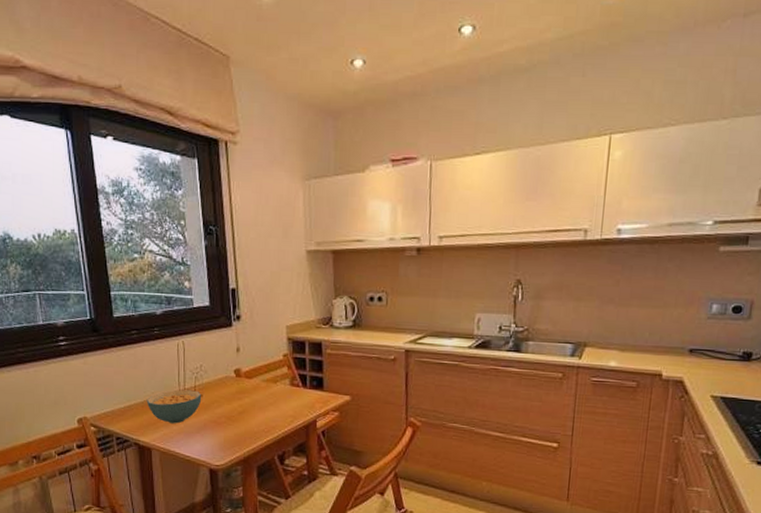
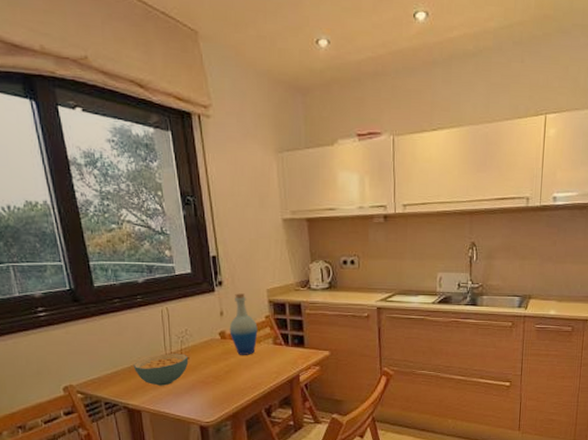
bottle: none [245,329,275,396] -> present [229,293,258,355]

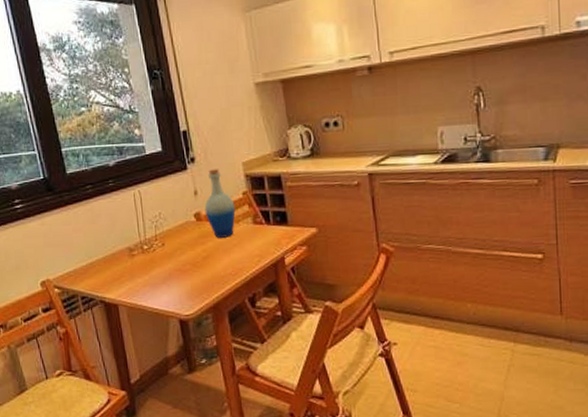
cereal bowl: present [133,353,189,386] -> none [108,240,164,276]

